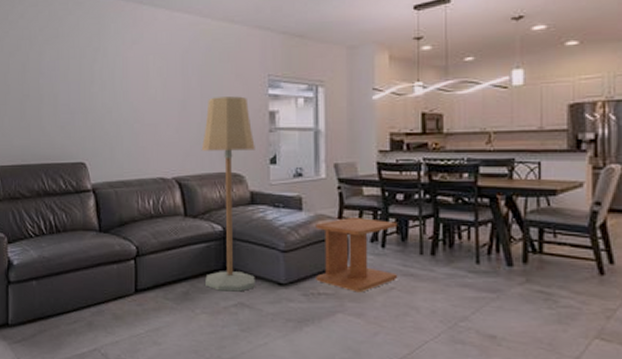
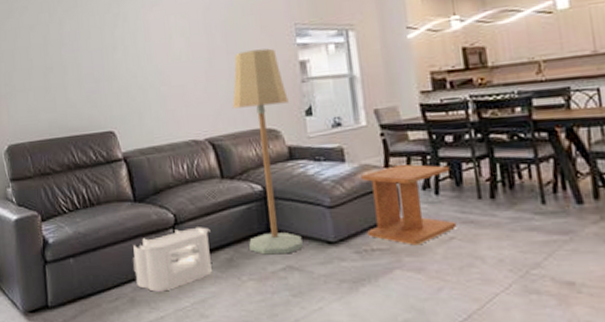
air purifier: none [94,260,170,318] -> present [133,227,212,292]

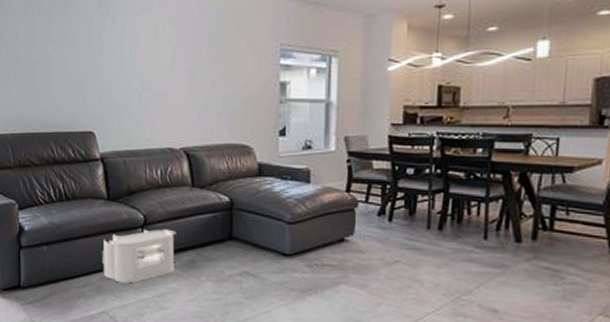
floor lamp: present [232,48,303,255] -> none [210,66,265,261]
side table: present [361,164,457,246] -> none [321,190,406,265]

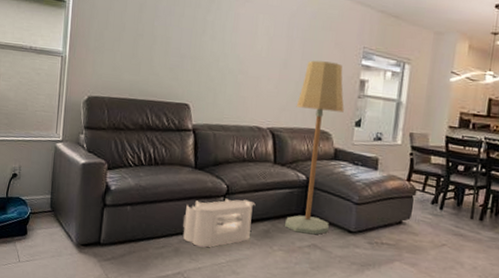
floor lamp: none [210,66,265,261] -> present [285,60,344,235]

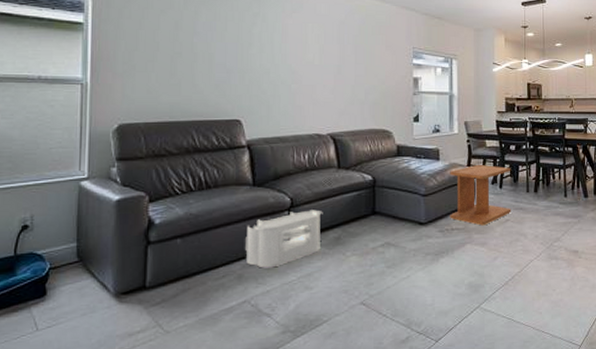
floor lamp: present [285,60,344,235] -> none [354,64,401,234]
side table: none [381,180,456,246] -> present [450,164,512,226]

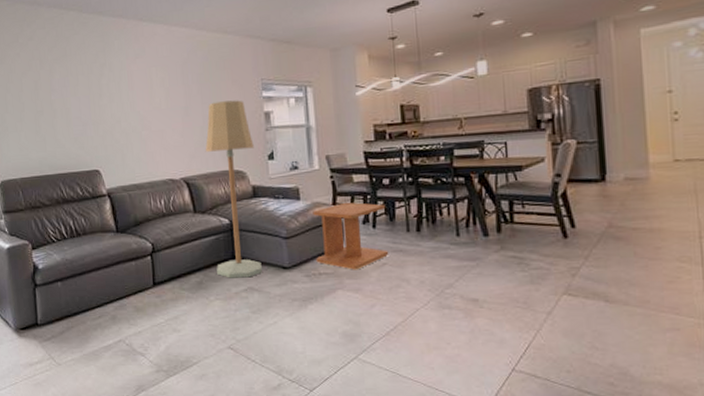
air purifier: present [245,210,323,268] -> none [115,254,184,310]
floor lamp: none [354,64,401,234] -> present [205,100,262,278]

